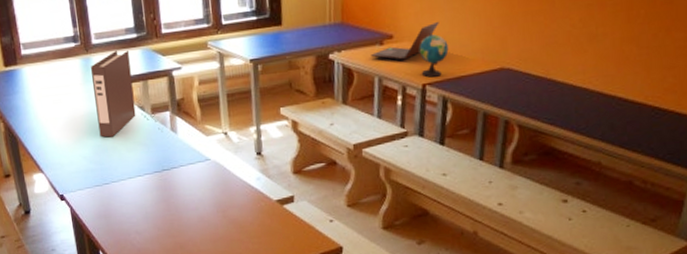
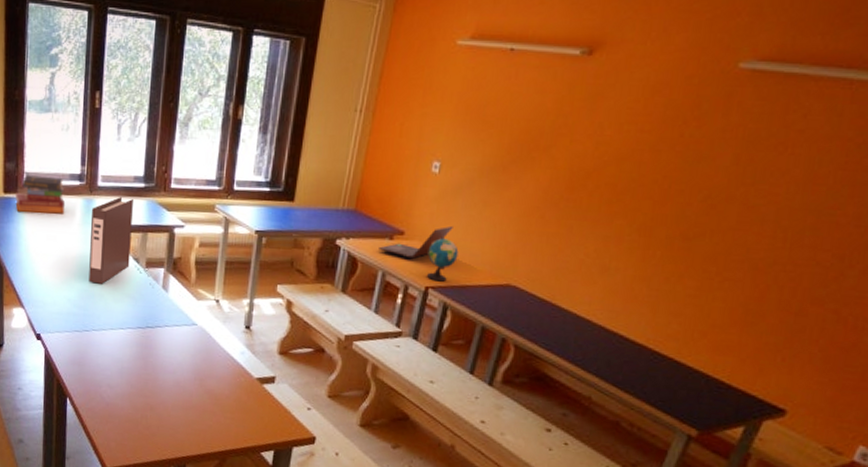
books: none [15,43,65,82] -> present [14,174,66,214]

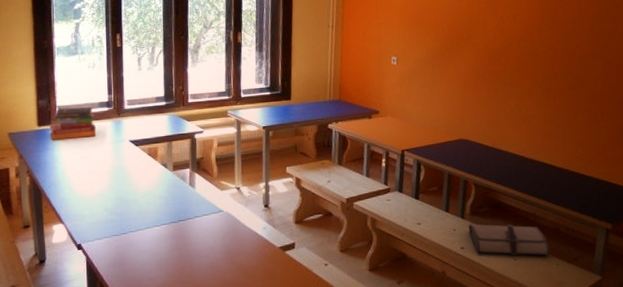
binder: present [89,197,133,284] -> none [121,116,159,191]
laptop: present [379,225,453,259] -> none [362,101,414,131]
globe: present [427,237,459,282] -> none [399,111,422,145]
tool roll: none [495,395,601,453] -> present [469,224,550,256]

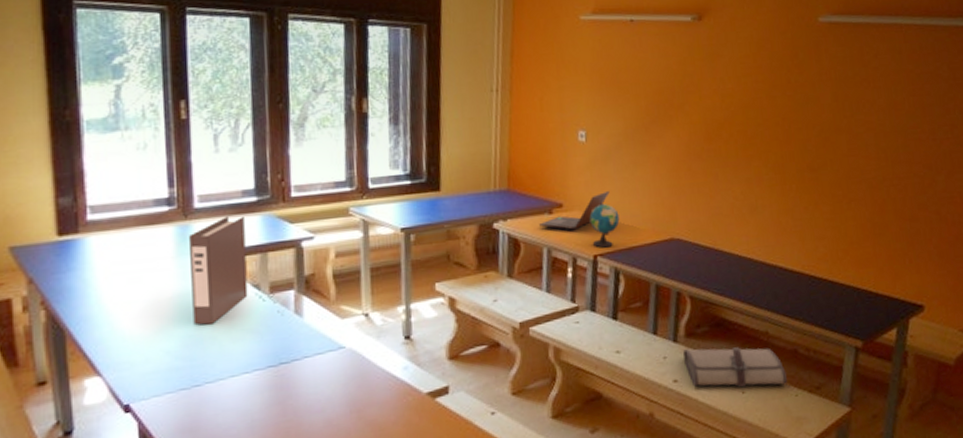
books: present [48,107,97,140] -> none [74,206,151,255]
binder: none [121,116,159,191] -> present [189,217,248,325]
laptop: none [362,101,414,131] -> present [539,190,610,230]
globe: none [399,111,422,145] -> present [589,203,620,248]

